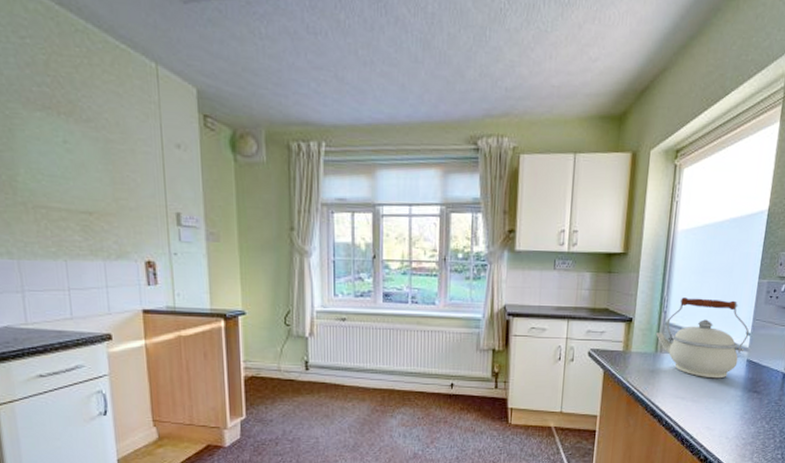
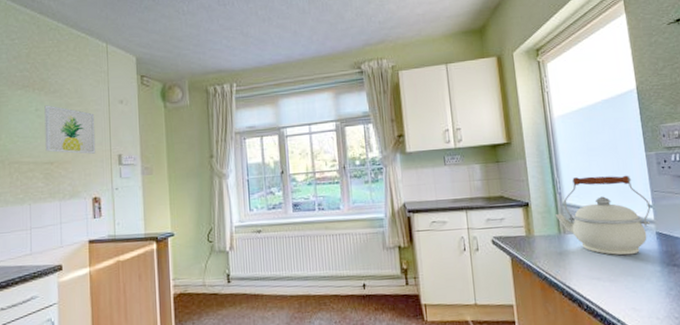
wall art: none [75,137,147,208] -> present [44,105,96,154]

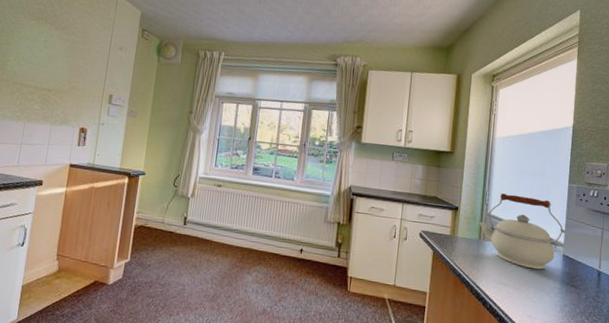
wall art: present [44,105,96,154] -> none [47,38,96,90]

